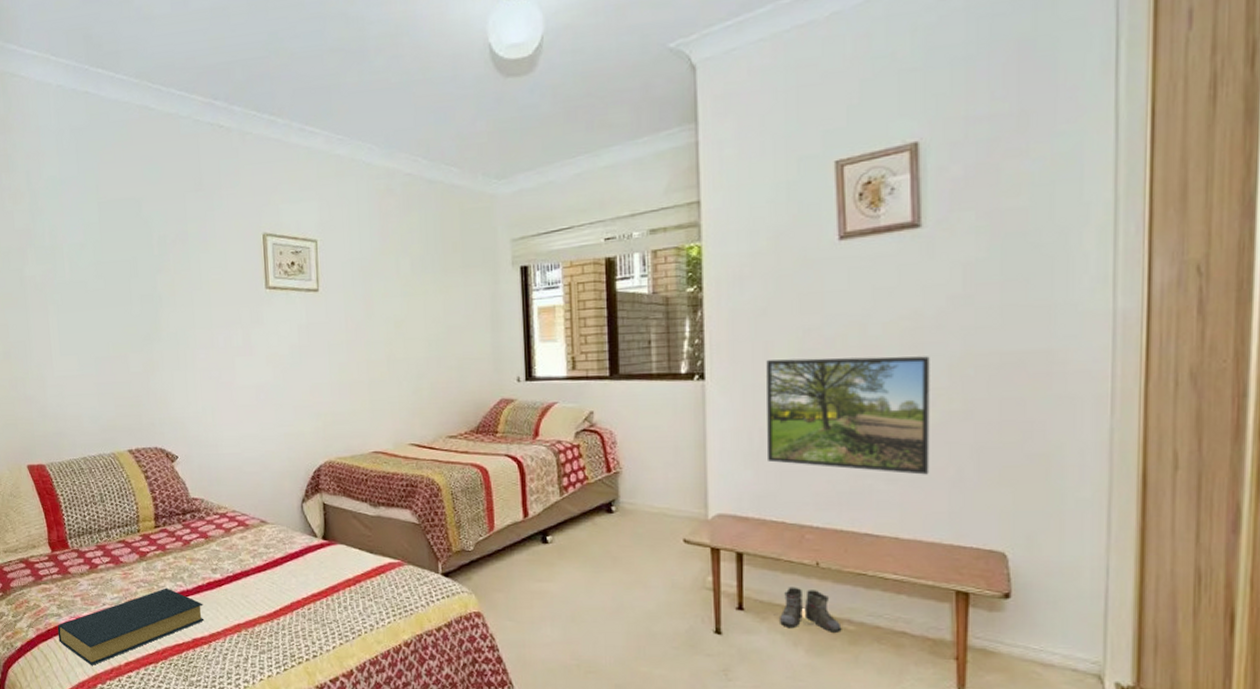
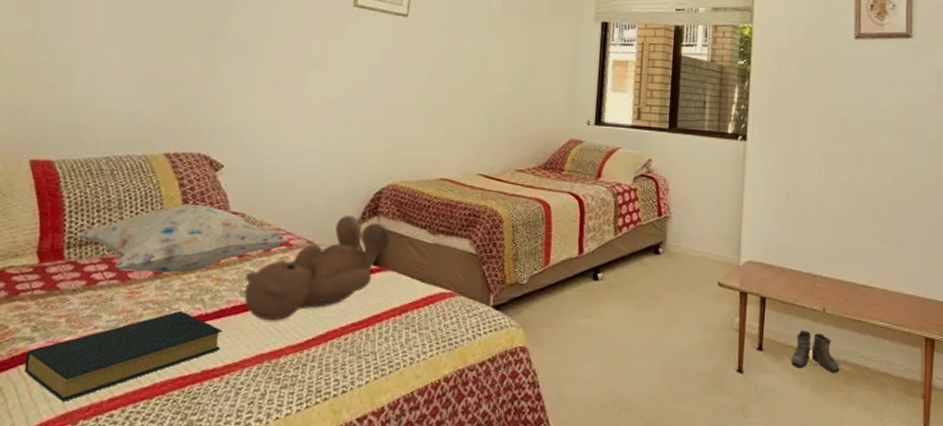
decorative pillow: none [75,493,245,556] -> present [77,203,289,274]
teddy bear: none [213,493,336,594] -> present [244,215,391,321]
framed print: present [766,356,930,475] -> none [791,130,914,237]

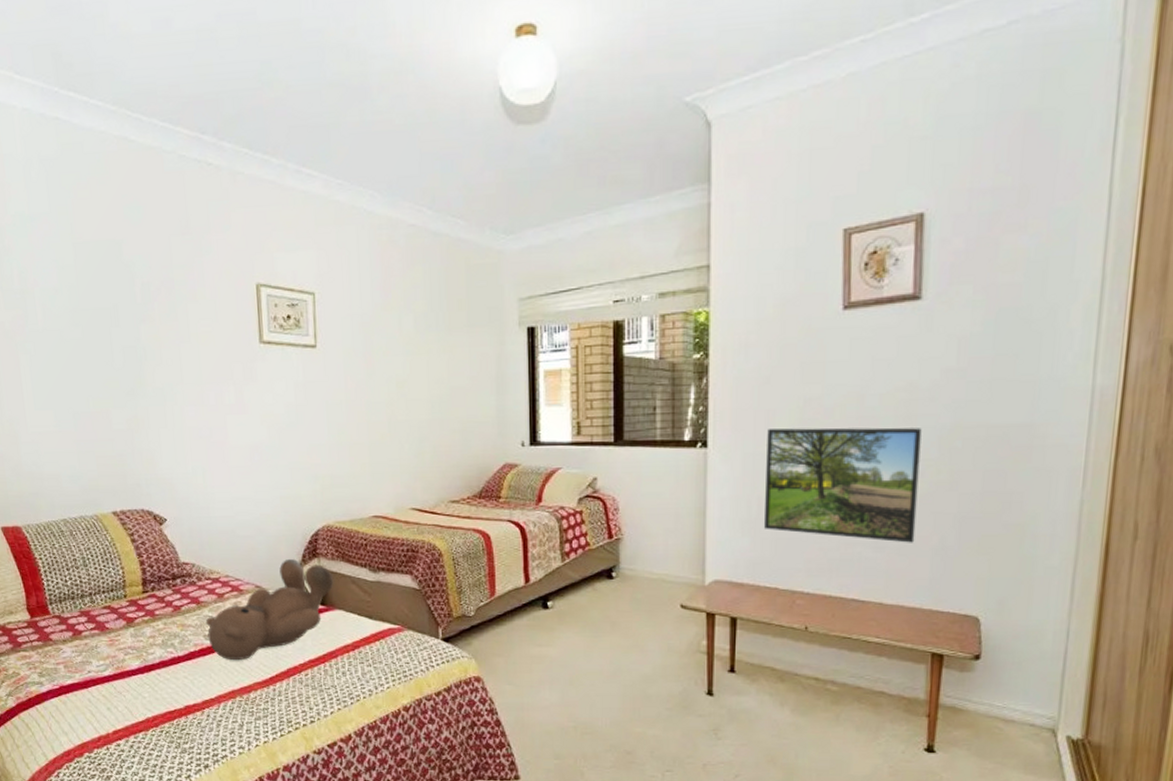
hardback book: present [24,310,223,401] -> none [39,654,197,734]
decorative pillow: present [77,203,289,274] -> none [55,557,239,622]
boots: present [787,330,840,373] -> none [763,650,826,693]
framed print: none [791,130,914,237] -> present [764,427,922,543]

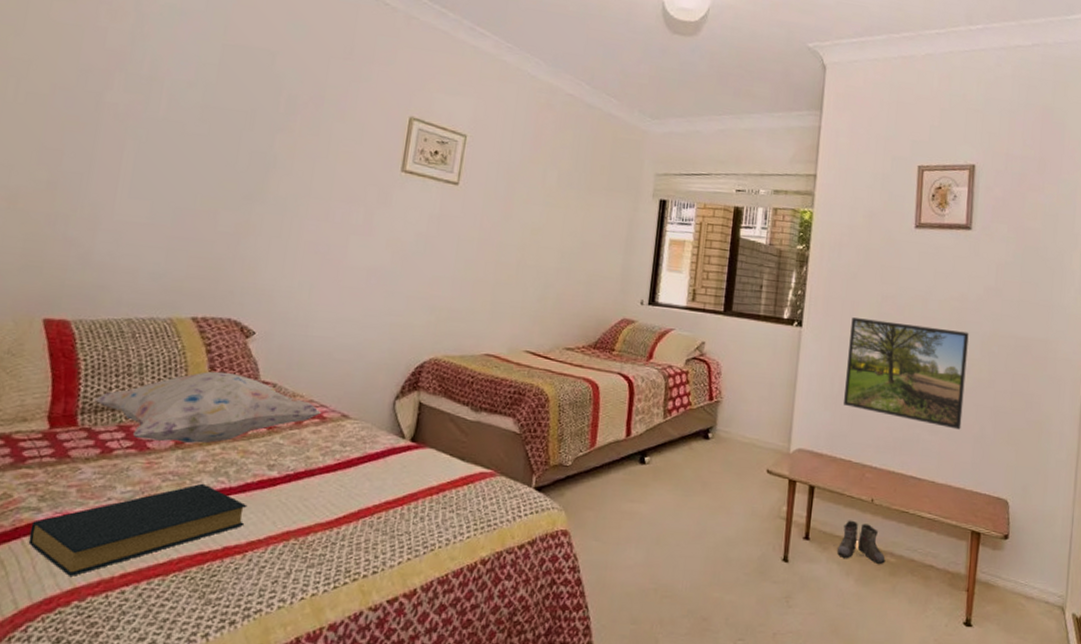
hardback book: none [39,654,197,734] -> present [28,483,248,576]
decorative pillow: none [55,557,239,622] -> present [93,371,322,444]
teddy bear: present [205,558,334,661] -> none [271,388,431,497]
boots: none [763,650,826,693] -> present [833,520,885,564]

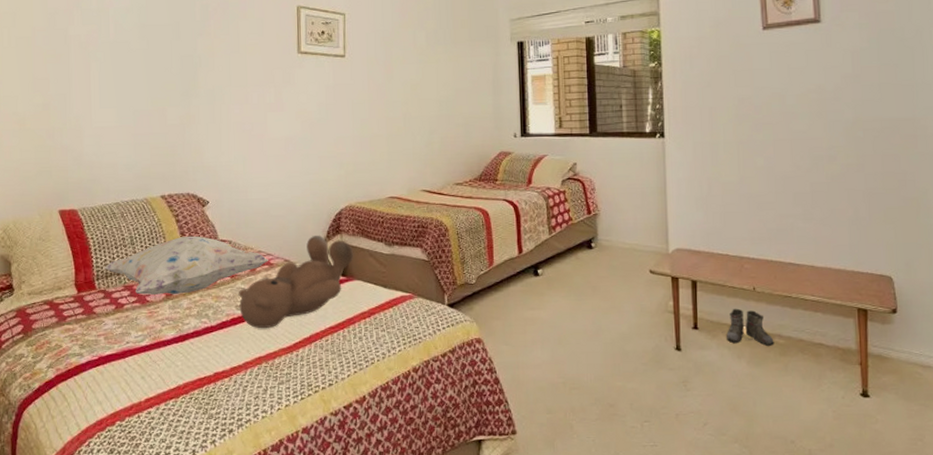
hardback book: present [28,483,248,576] -> none [78,324,227,403]
teddy bear: none [271,388,431,497] -> present [238,235,354,329]
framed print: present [844,317,969,430] -> none [711,121,835,215]

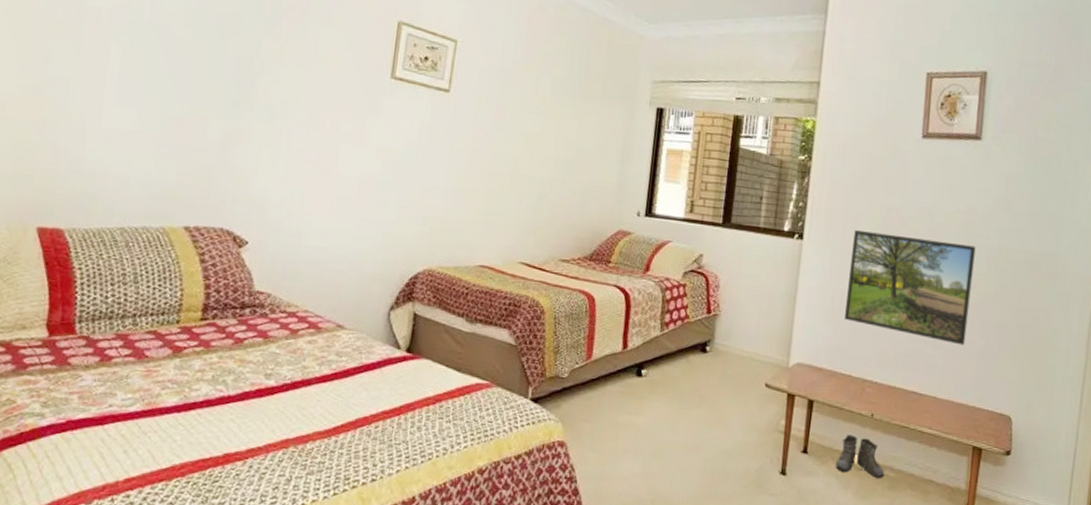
decorative pillow: present [103,235,269,295] -> none [90,280,317,353]
teddy bear: present [238,235,354,329] -> none [269,299,426,406]
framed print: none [711,121,835,215] -> present [845,230,976,345]

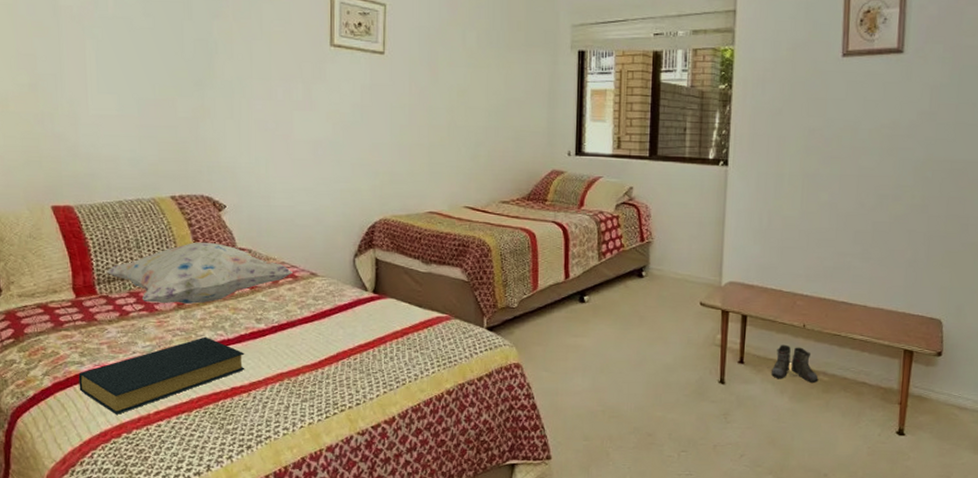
hardback book: none [34,391,246,480] -> present [78,336,245,414]
decorative pillow: none [90,280,317,353] -> present [105,242,294,305]
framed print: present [845,230,976,345] -> none [773,153,901,256]

